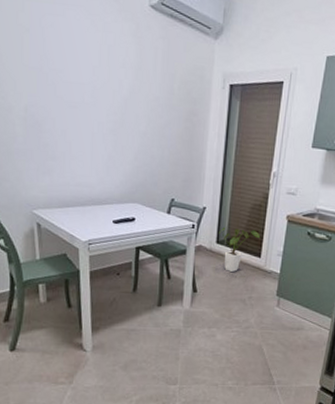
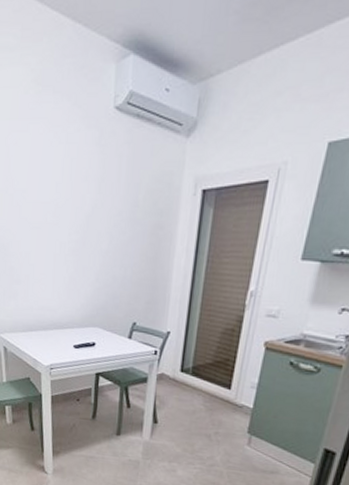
house plant: present [219,226,260,272] -> none [184,353,231,404]

